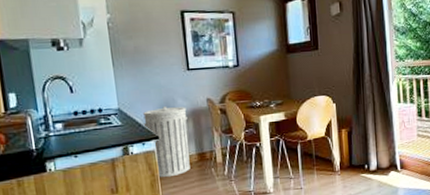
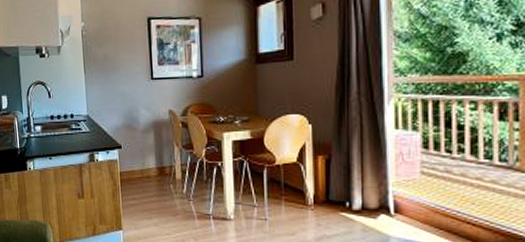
trash can: present [143,106,190,178] -> none [108,115,150,189]

